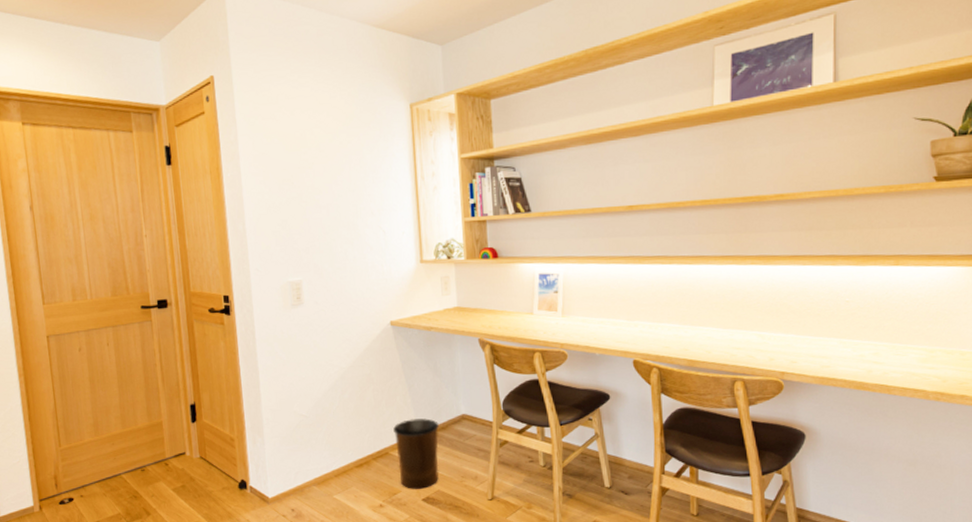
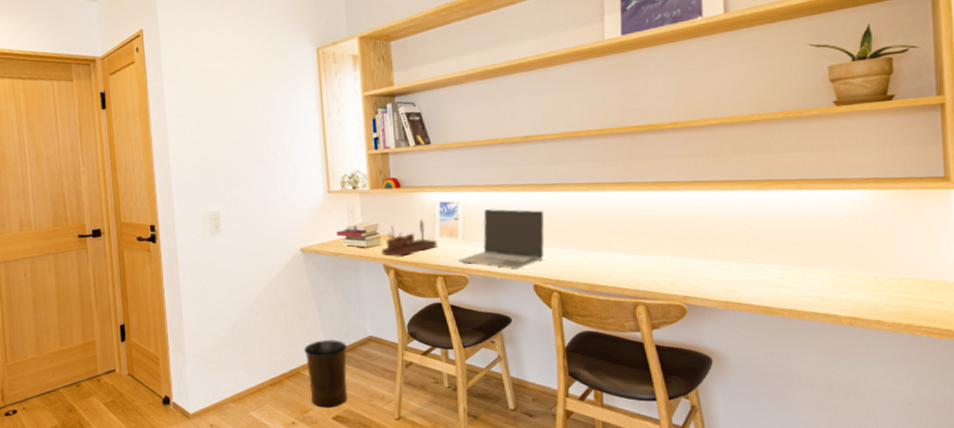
books: none [429,294,477,322] -> present [337,221,381,248]
desk organizer: none [477,291,536,332] -> present [382,219,437,257]
laptop: none [557,282,646,345] -> present [458,209,545,270]

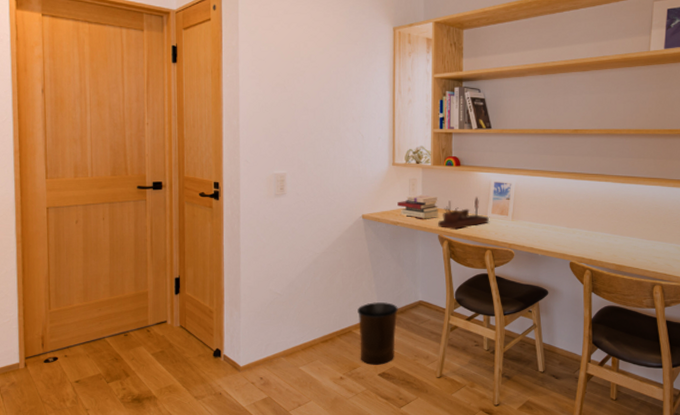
laptop: present [458,209,545,270] -> none [507,192,585,248]

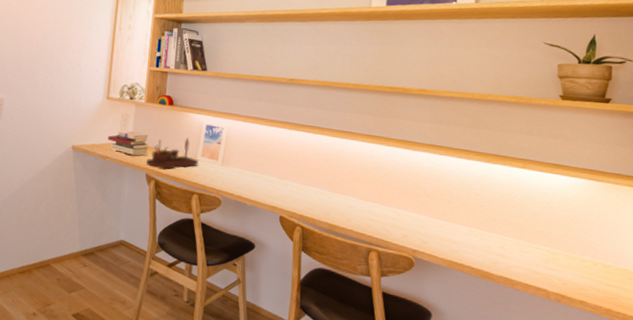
waste bin: present [358,302,398,365] -> none [56,236,99,305]

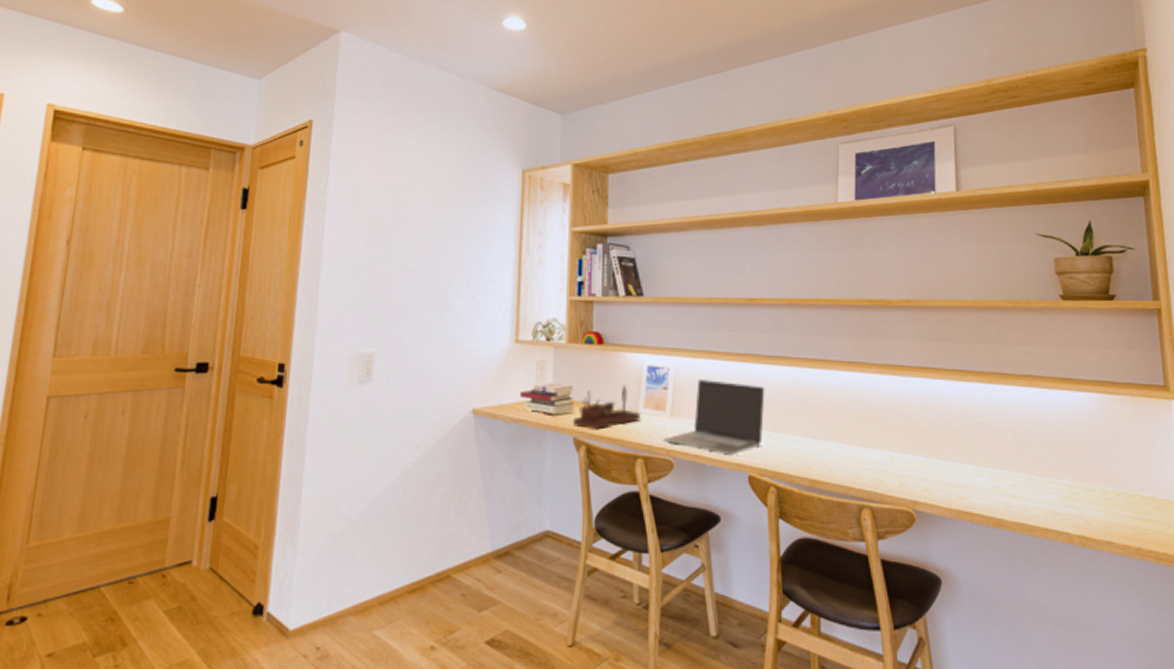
laptop: none [215,139,299,200] -> present [664,380,765,456]

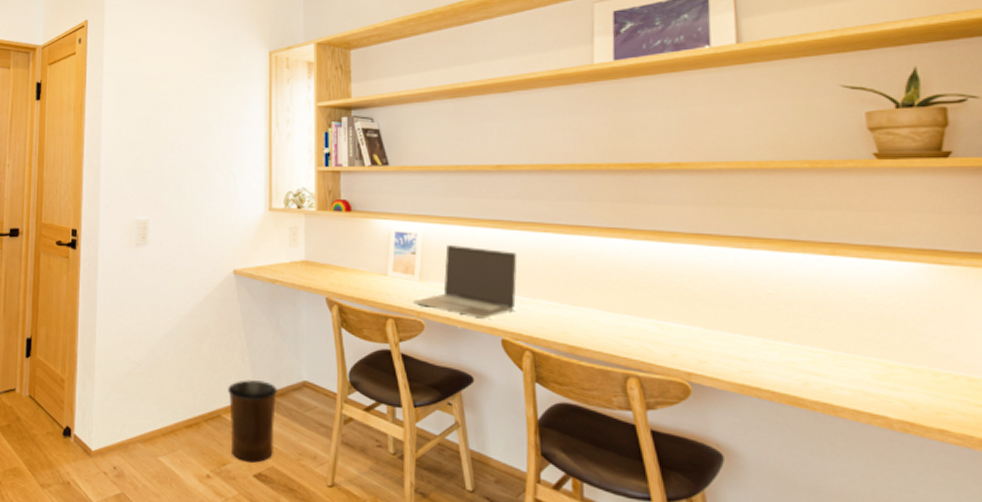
waste bin: none [460,533,516,627] -> present [228,380,277,463]
books: present [520,382,574,416] -> none [275,246,325,277]
desk organizer: present [573,385,640,430] -> none [325,249,390,291]

